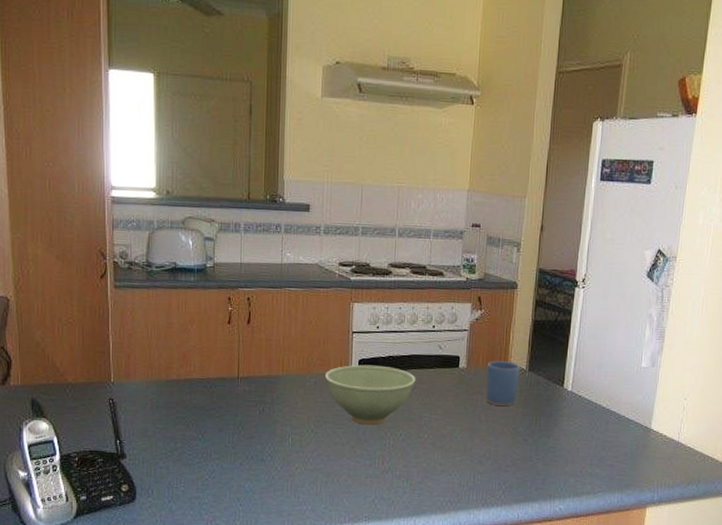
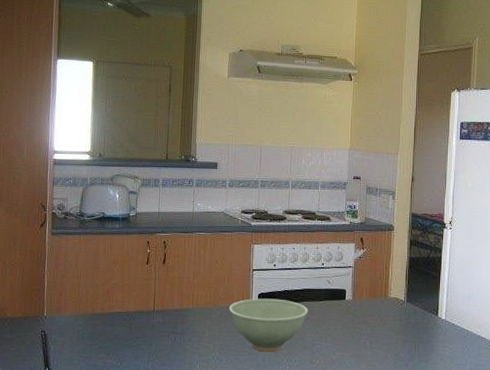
mug: present [486,361,520,406] -> none [370,293,399,333]

